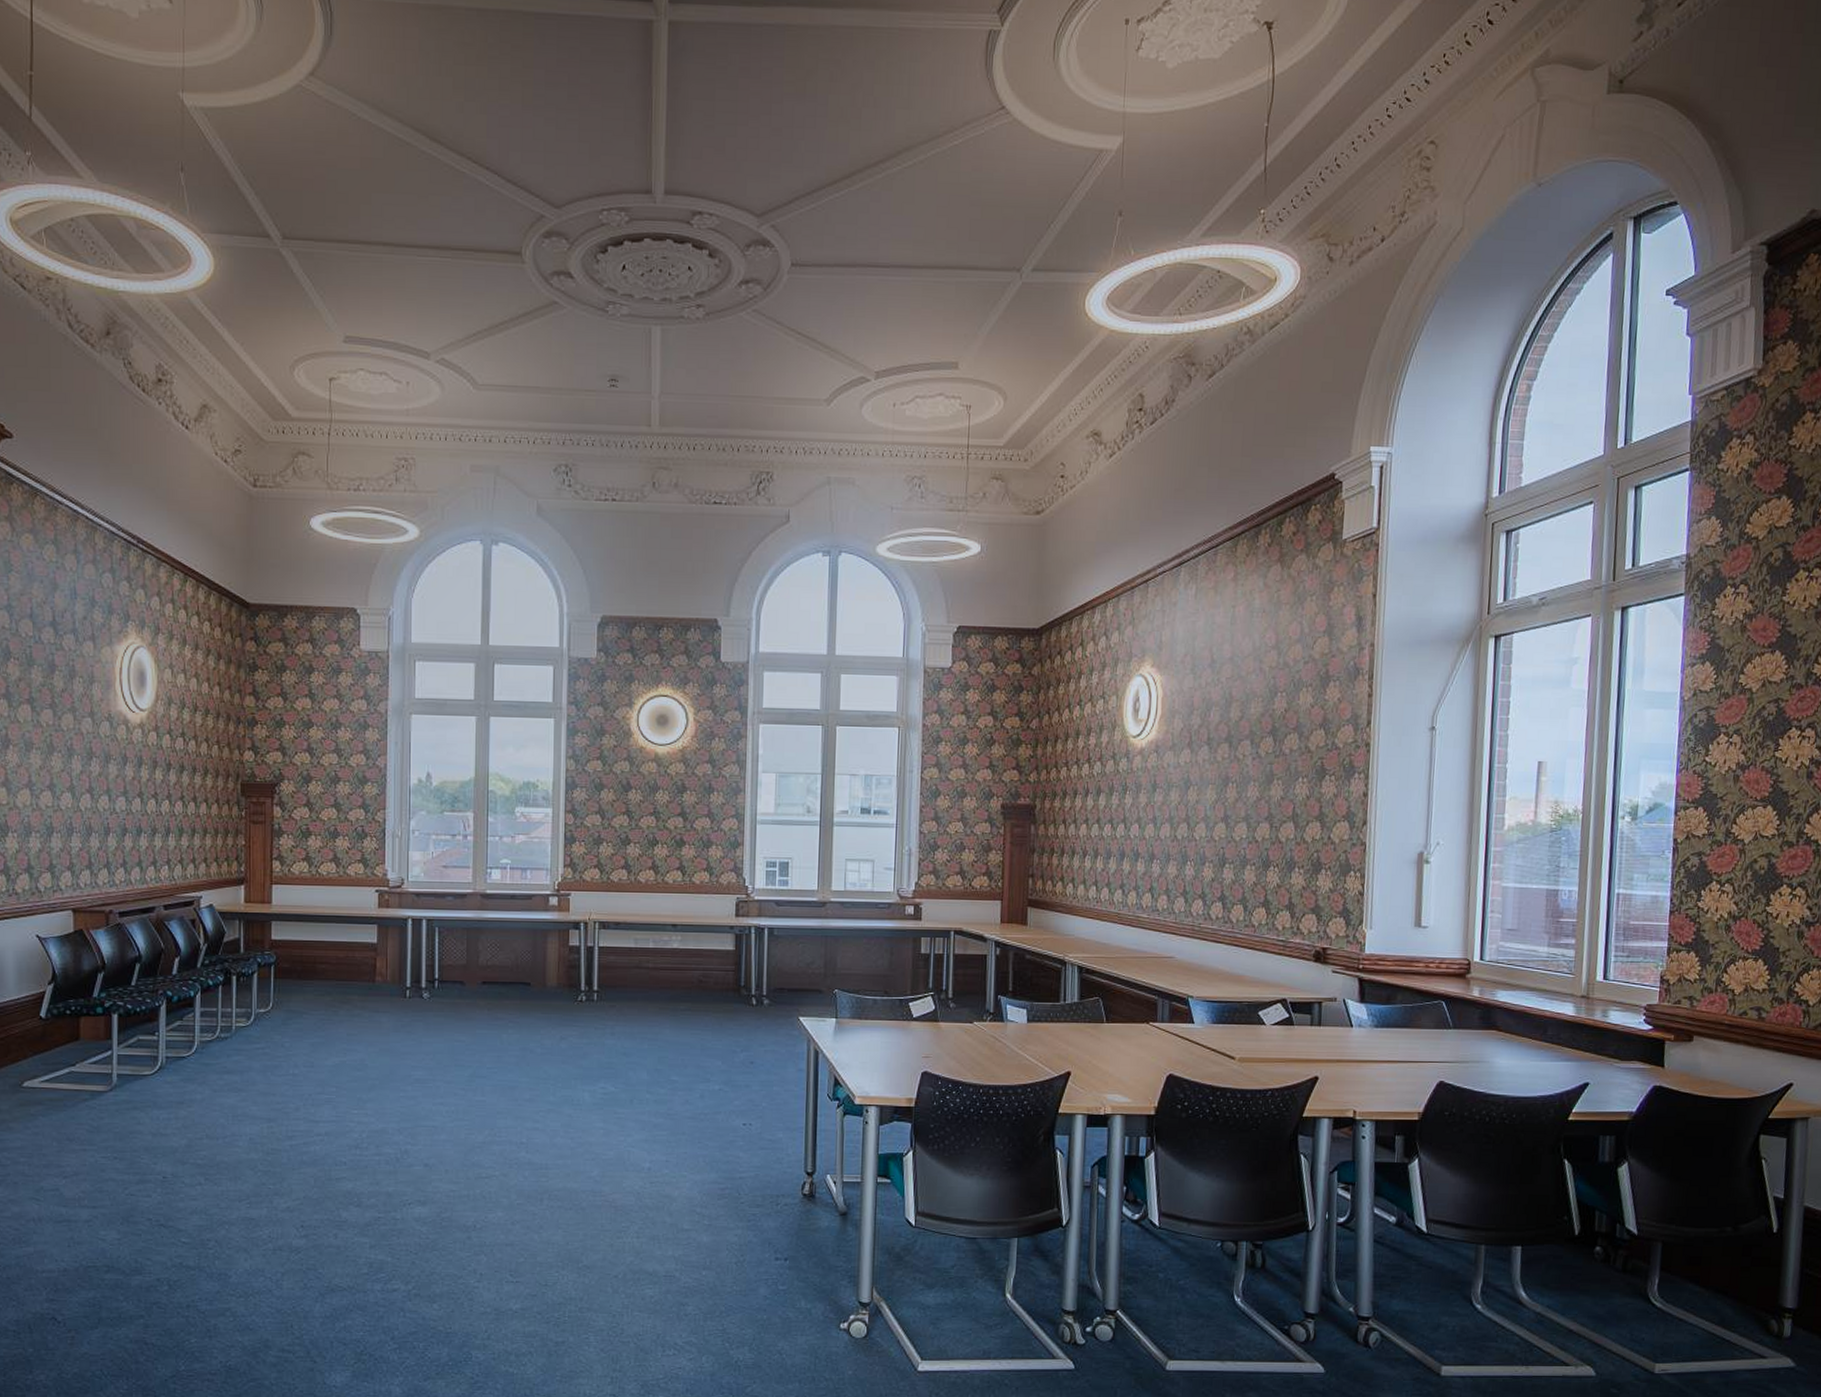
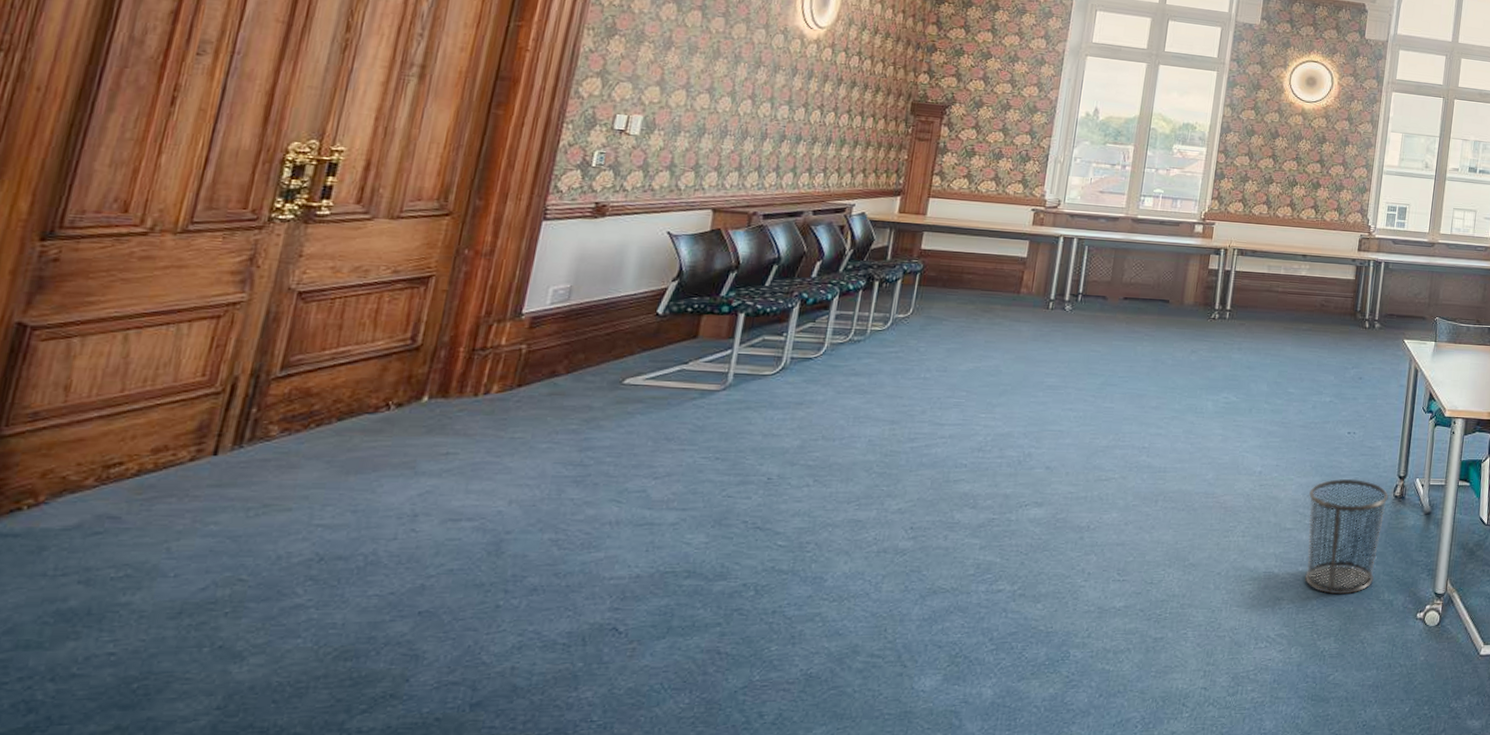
waste bin: none [704,1175,796,1302] -> present [1305,478,1389,595]

